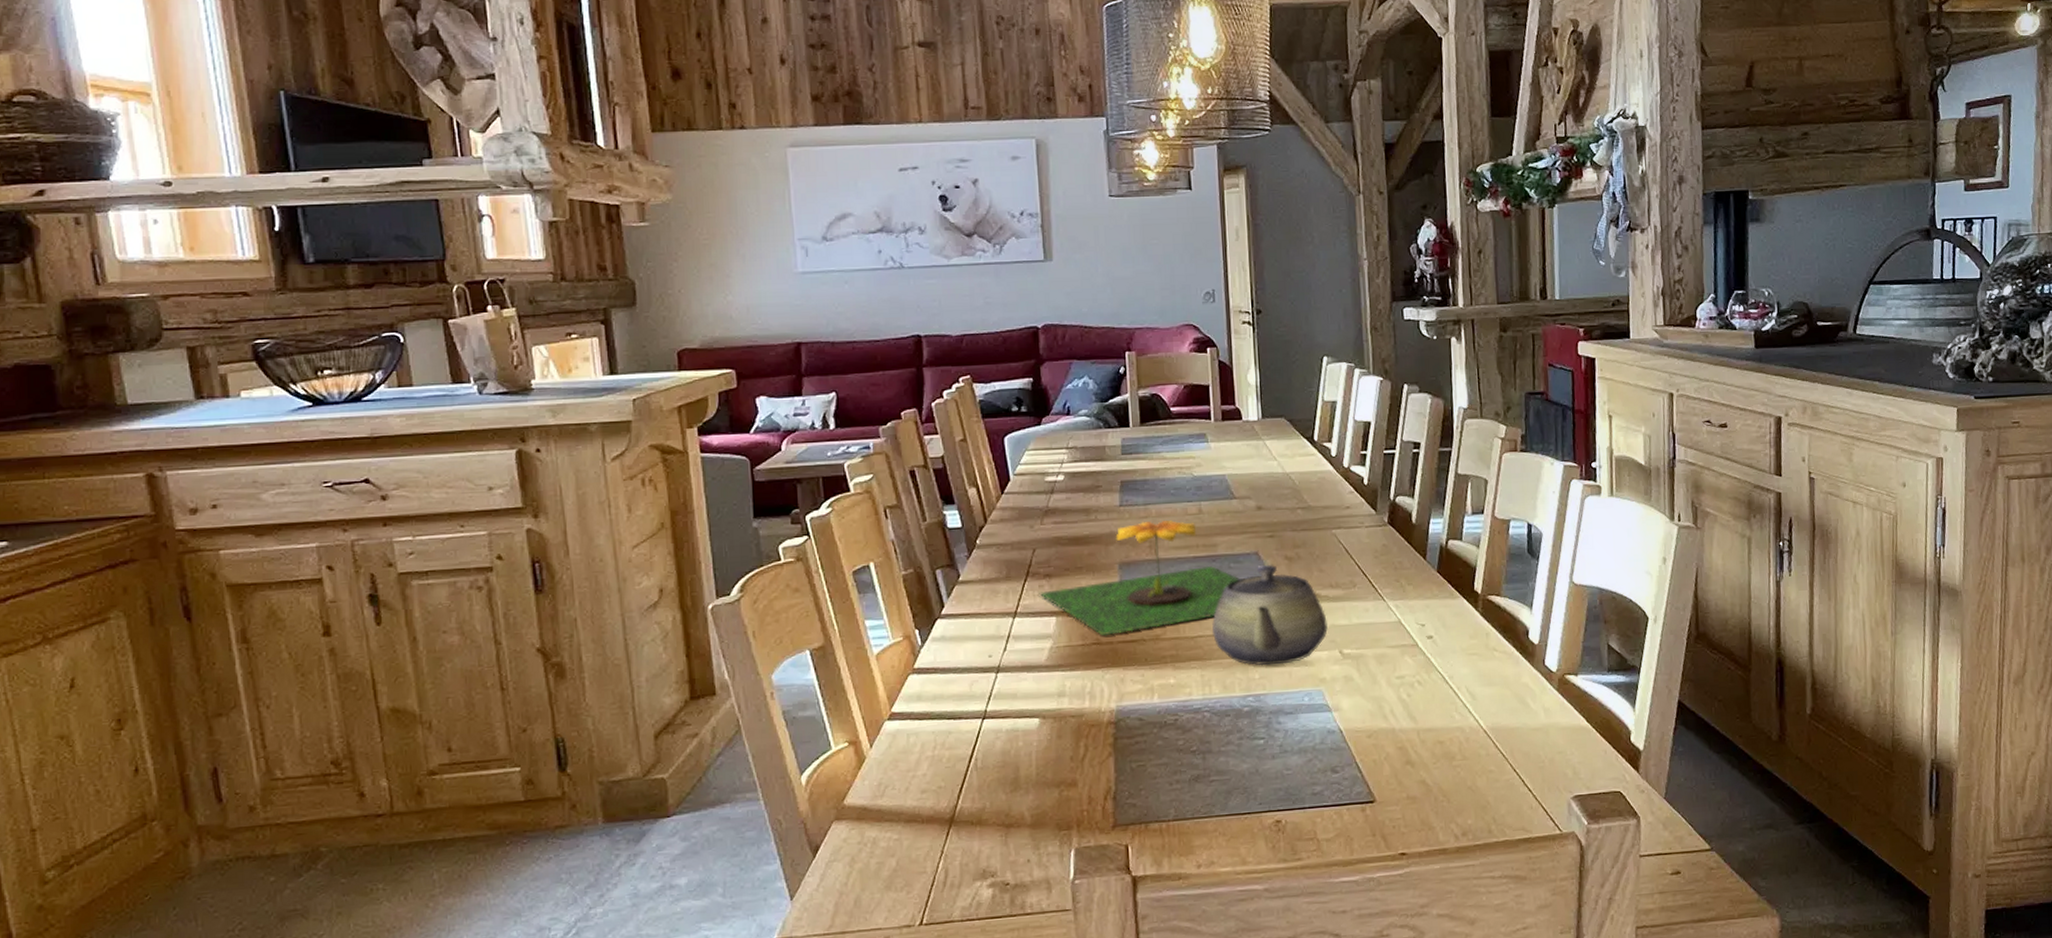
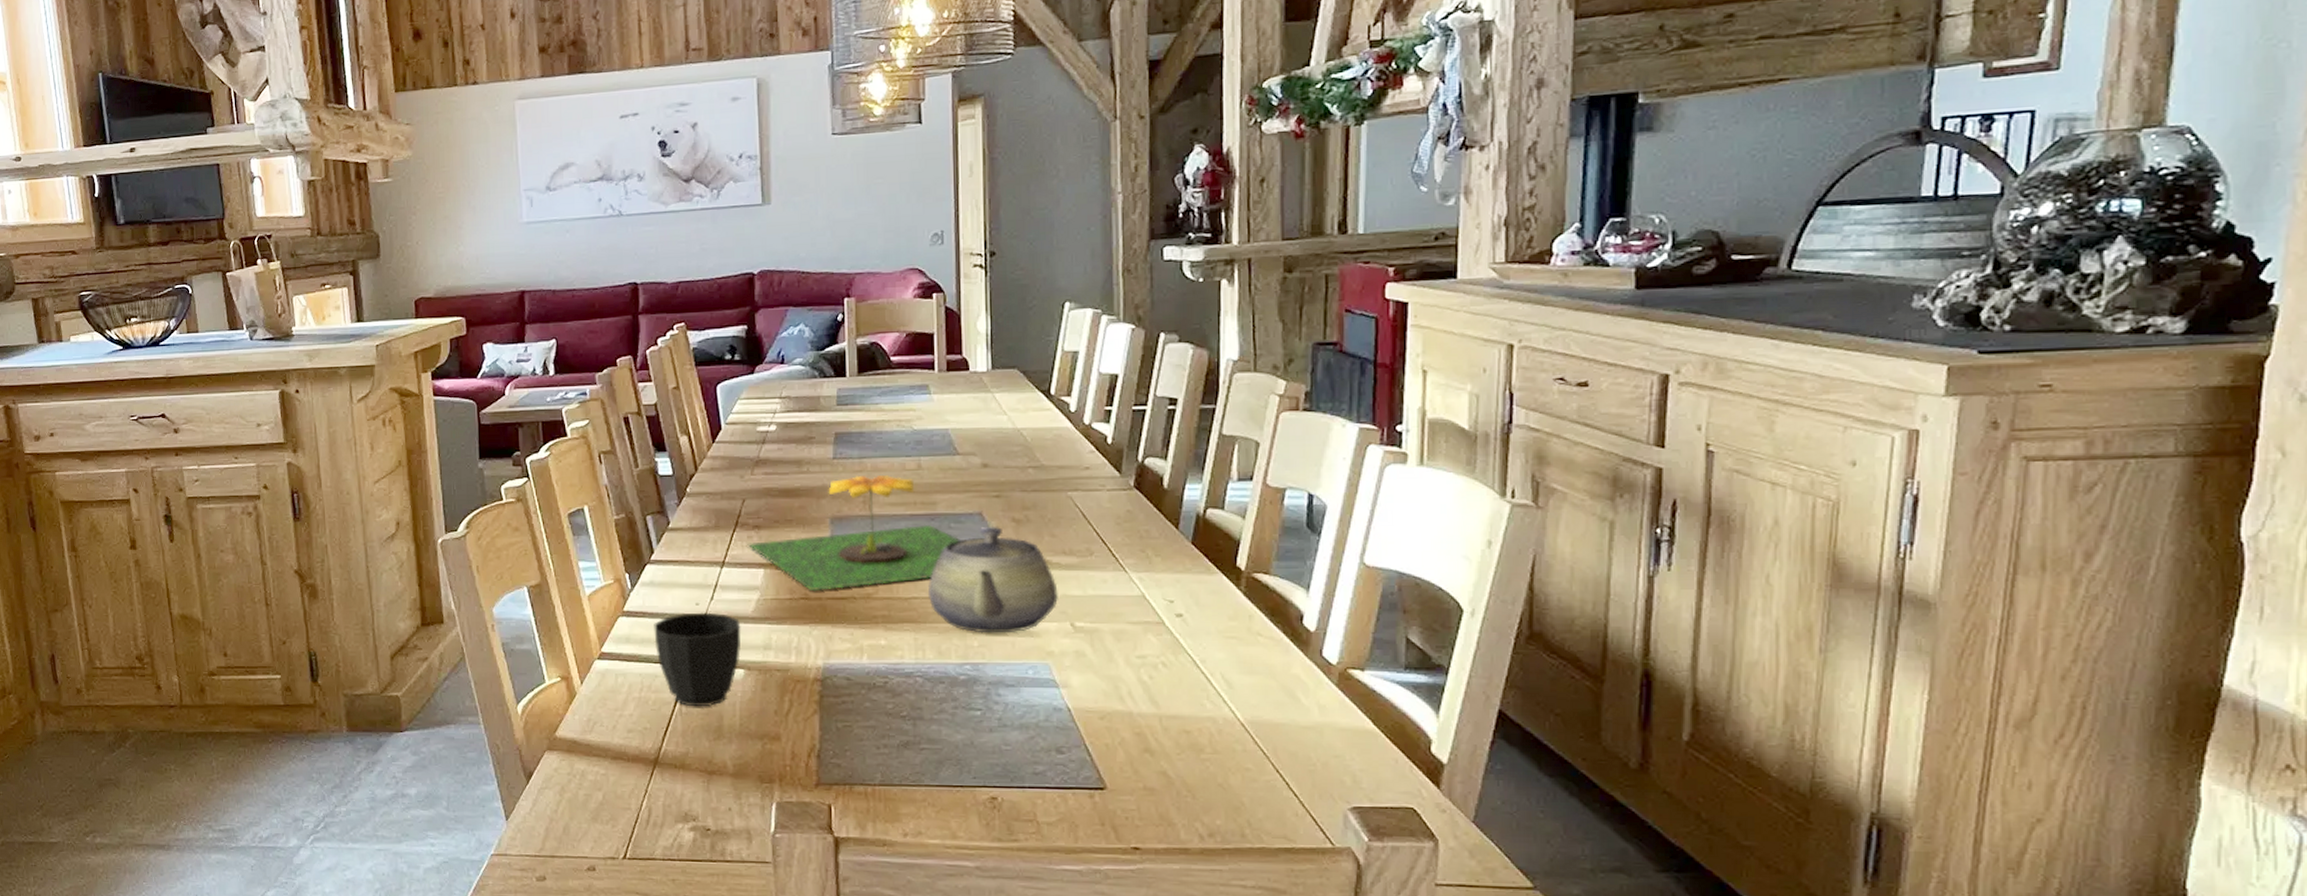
cup: none [946,663,1035,761] -> present [654,612,741,707]

